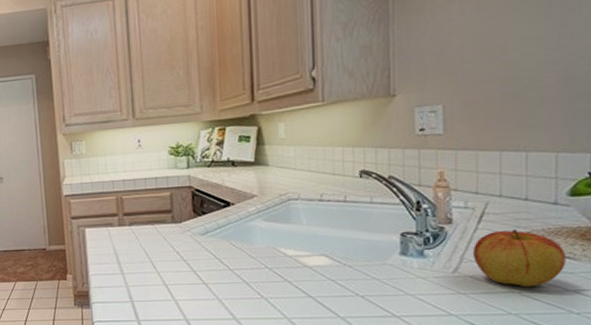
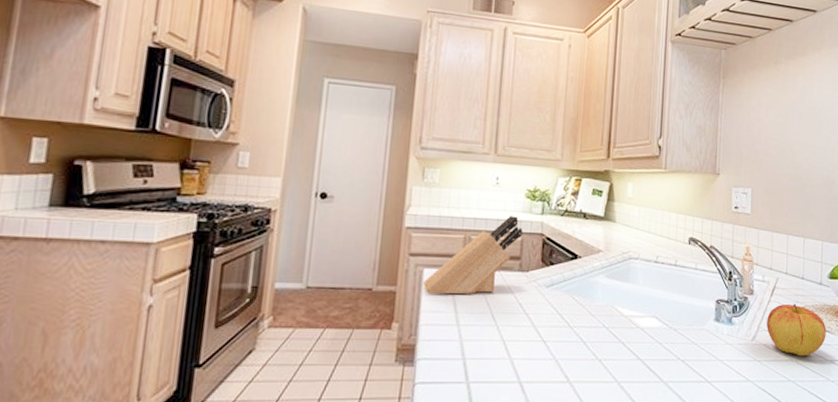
knife block: none [86,173,171,249] -> present [422,216,523,295]

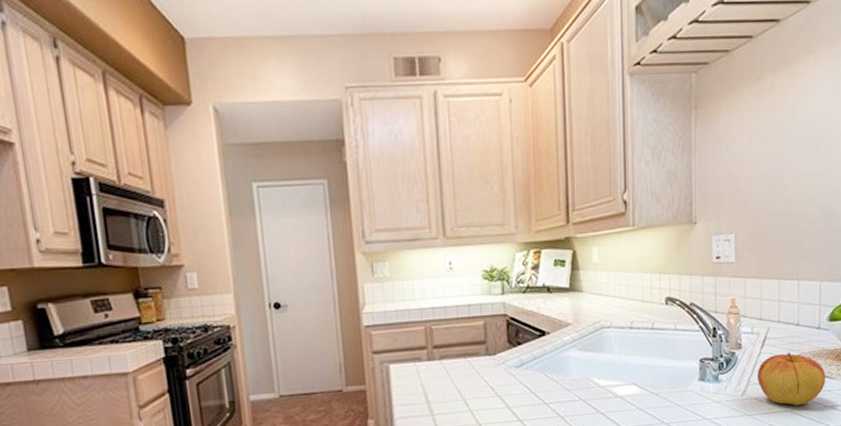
knife block: present [422,216,523,295] -> none [390,300,485,389]

